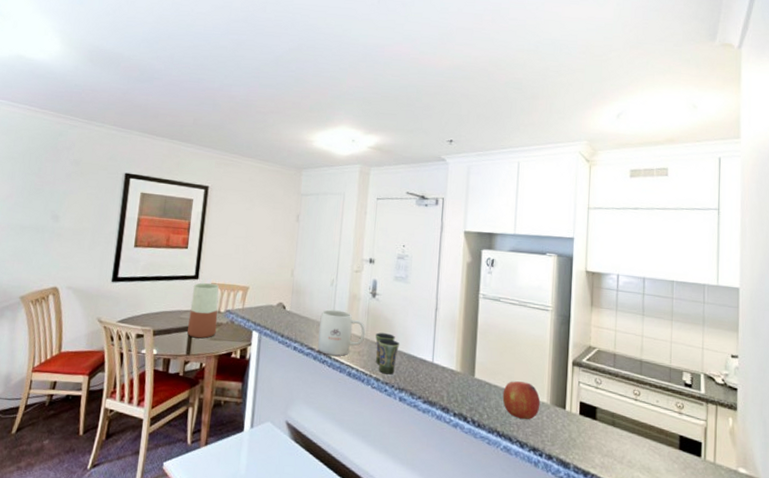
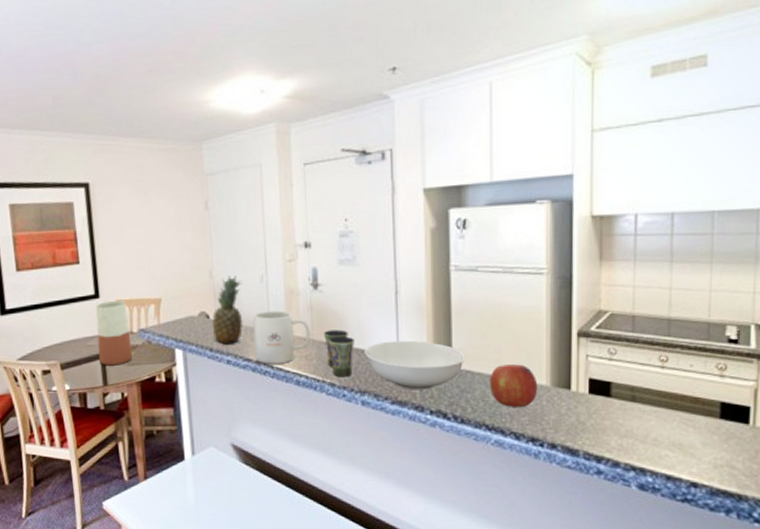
fruit: none [286,276,316,333] -> present [212,275,243,345]
bowl: none [406,348,486,395] -> present [364,340,466,391]

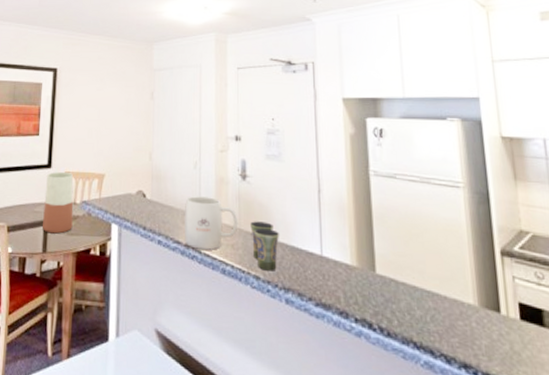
fruit: present [212,275,243,345] -> none [147,159,178,225]
bowl: present [364,340,466,391] -> none [289,238,389,295]
fruit: present [489,364,538,408] -> none [414,277,466,327]

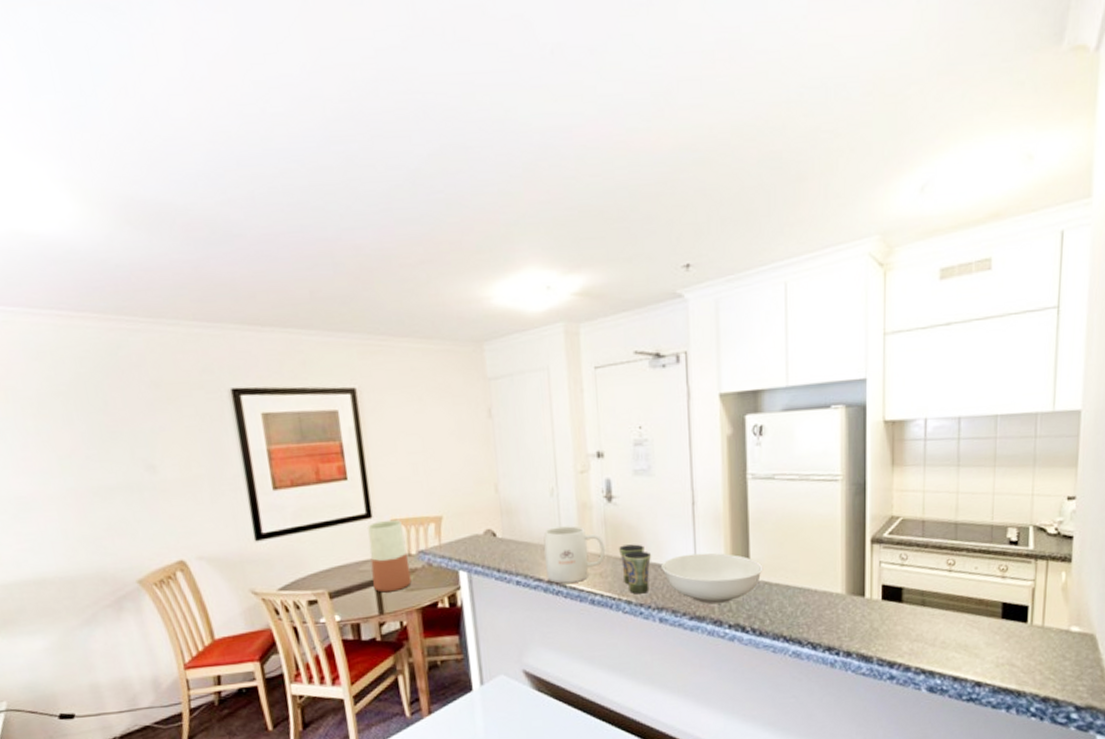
bowl: none [289,238,389,295] -> present [661,552,763,605]

